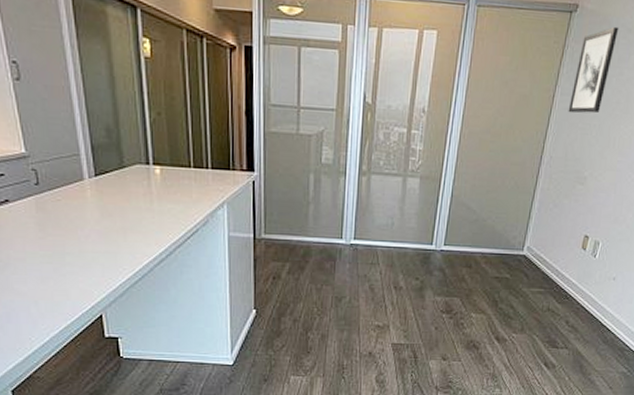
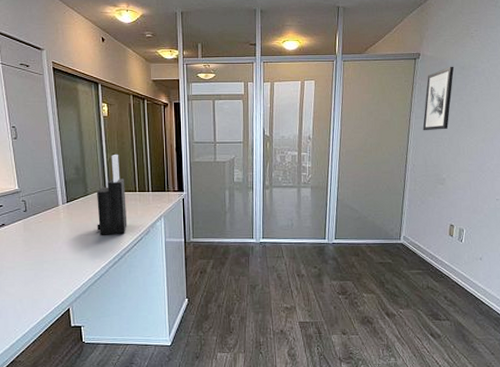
knife block: none [137,112,178,223] -> present [97,154,127,235]

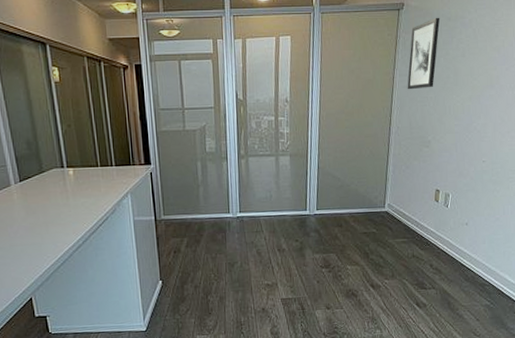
knife block: present [97,154,127,235] -> none [53,124,91,217]

